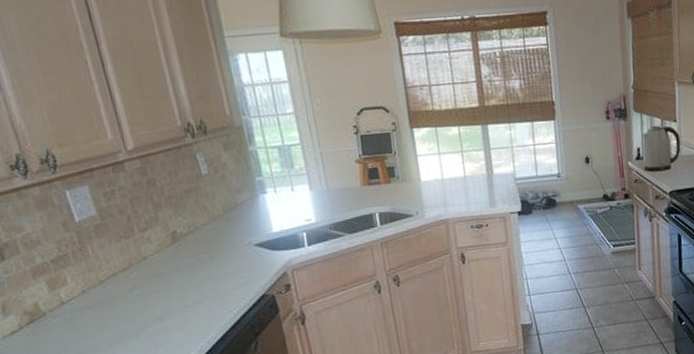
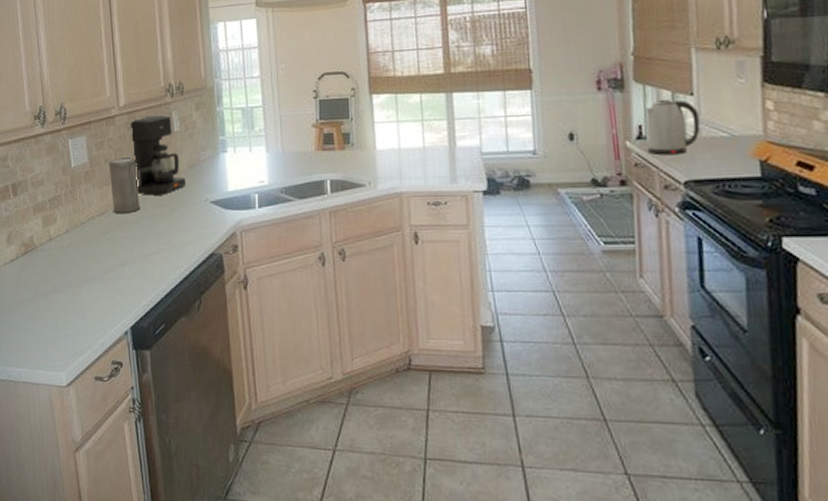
canister: none [124,206,173,268] -> present [108,157,140,214]
coffee maker: none [139,158,224,245] -> present [121,115,186,196]

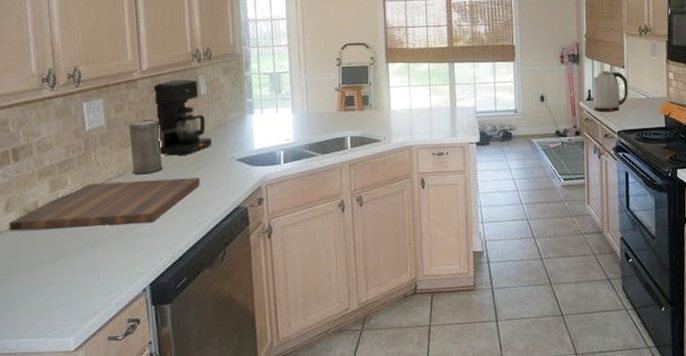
cutting board: none [10,219,175,264] -> present [9,177,200,231]

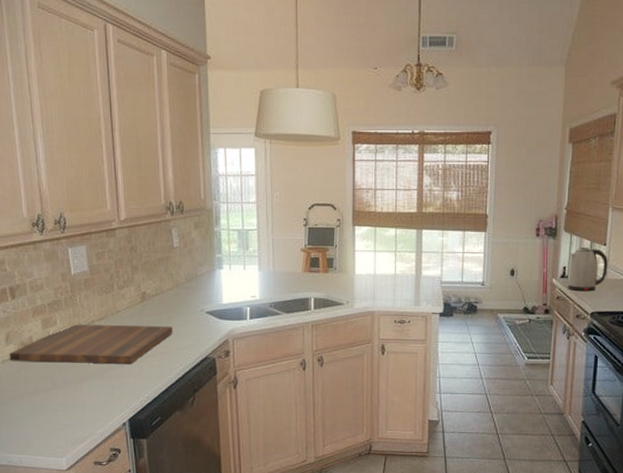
canister: present [129,119,163,175] -> none [109,268,140,320]
coffee maker: present [142,79,211,156] -> none [121,230,183,304]

